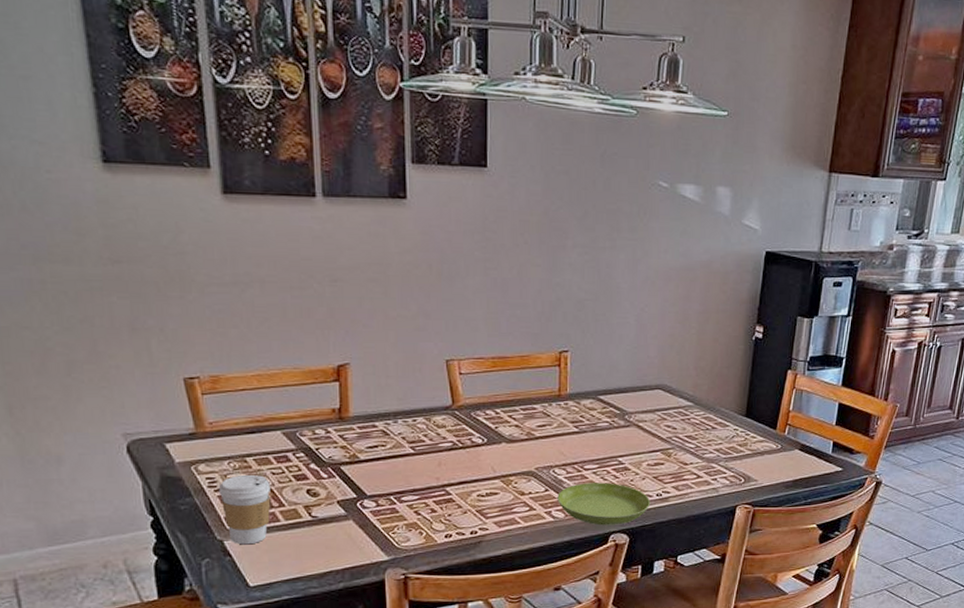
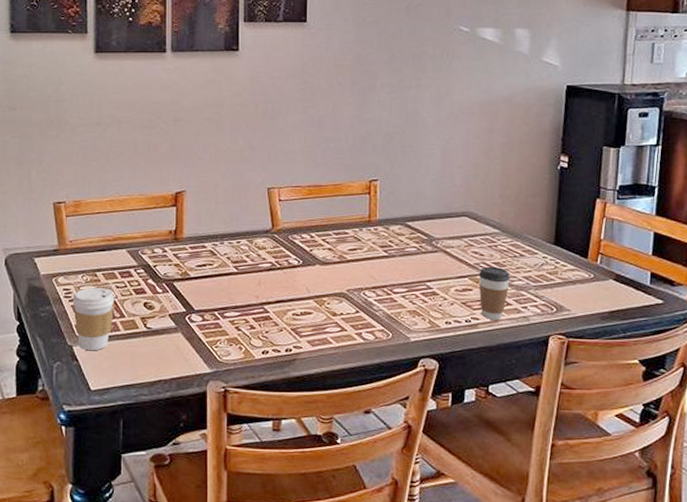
saucer: present [557,482,651,526] -> none [367,306,460,350]
coffee cup: none [671,439,701,494] -> present [479,266,510,321]

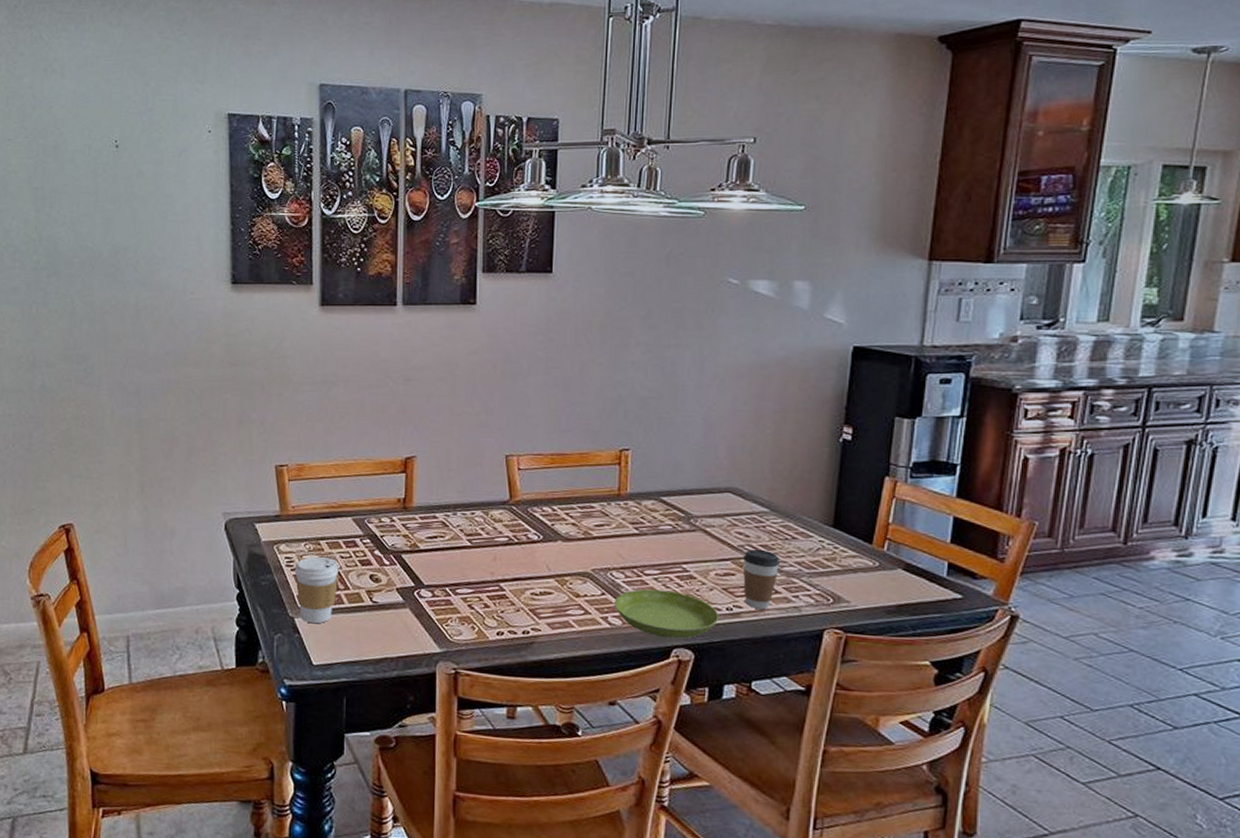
saucer: none [367,306,460,350] -> present [614,589,719,639]

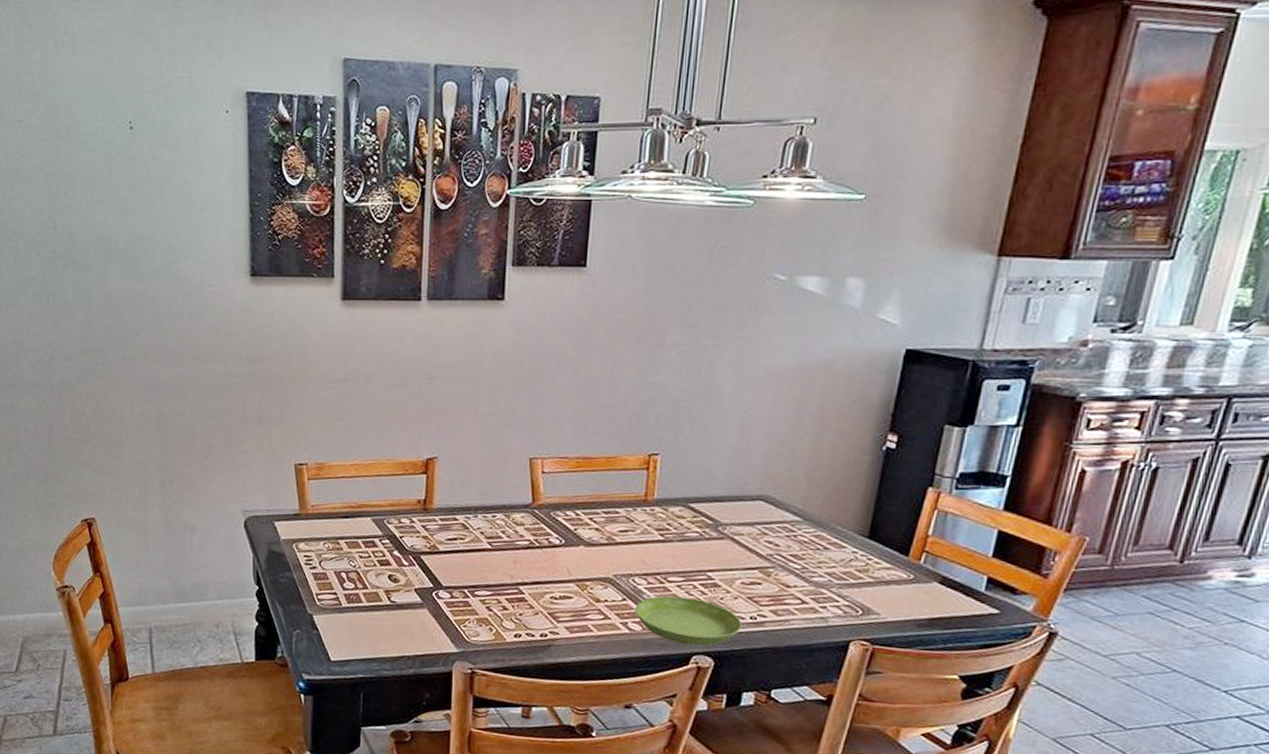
coffee cup: present [294,557,338,624] -> none [313,556,357,622]
coffee cup: present [743,549,779,610] -> none [769,558,809,620]

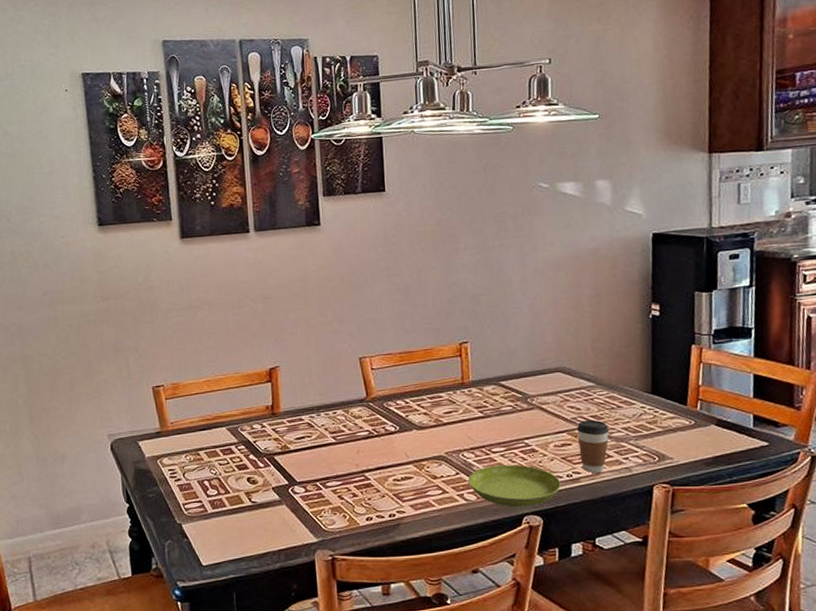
coffee cup: none [769,558,809,620] -> present [577,419,609,474]

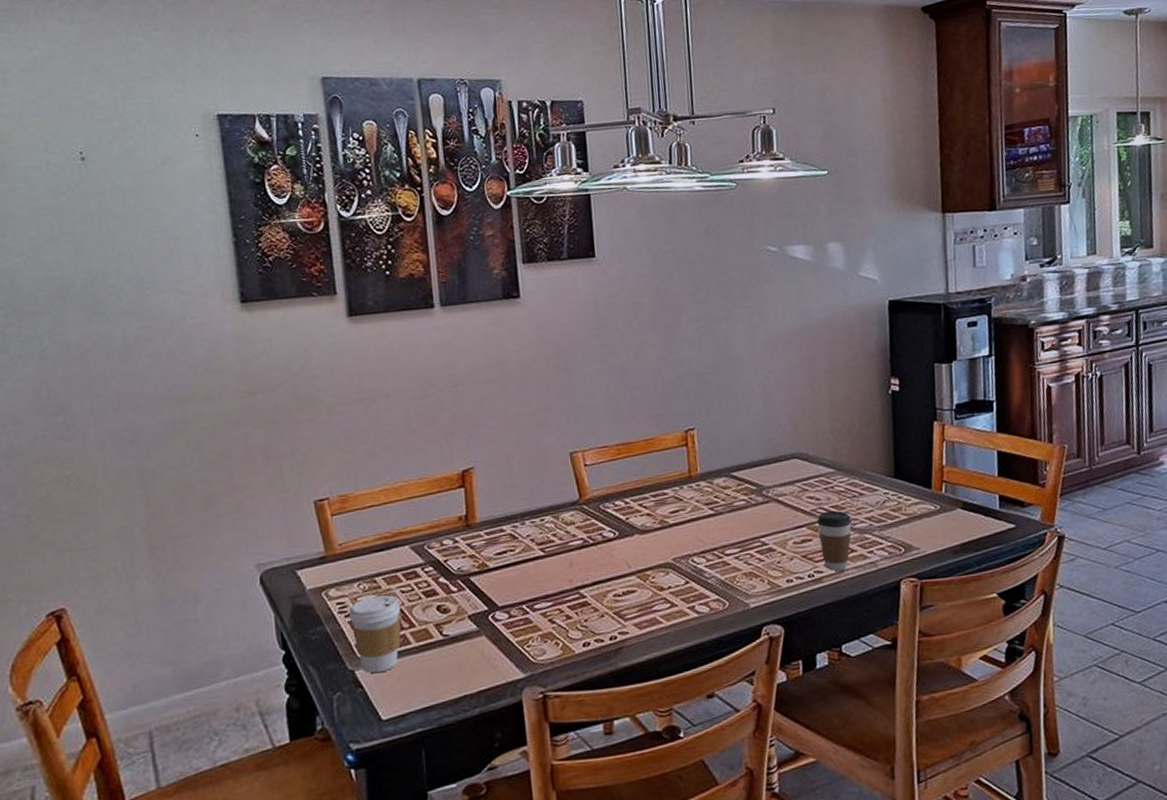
coffee cup: none [178,466,219,528] -> present [348,595,402,674]
saucer: present [468,464,562,508] -> none [699,567,803,618]

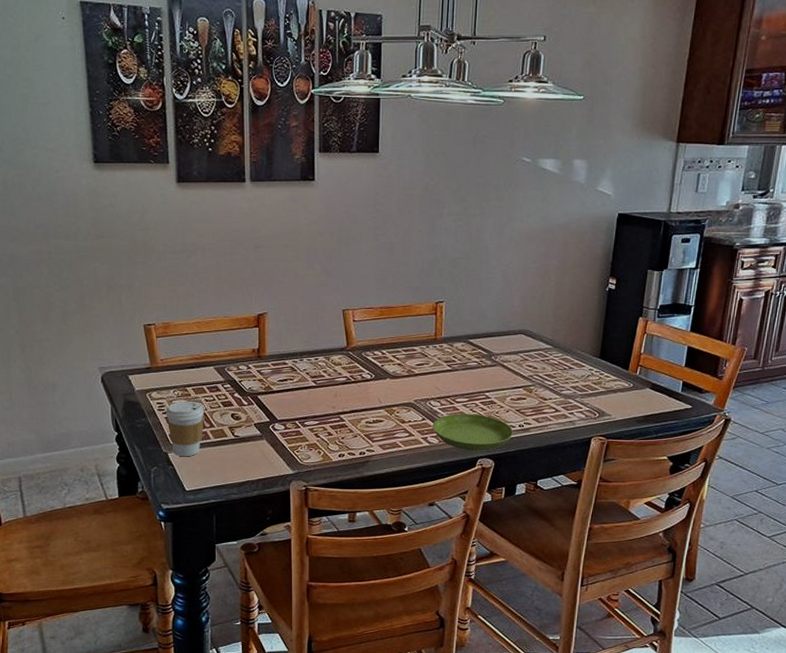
saucer: none [699,567,803,618] -> present [432,414,514,451]
coffee cup: present [817,510,852,572] -> none [532,378,559,425]

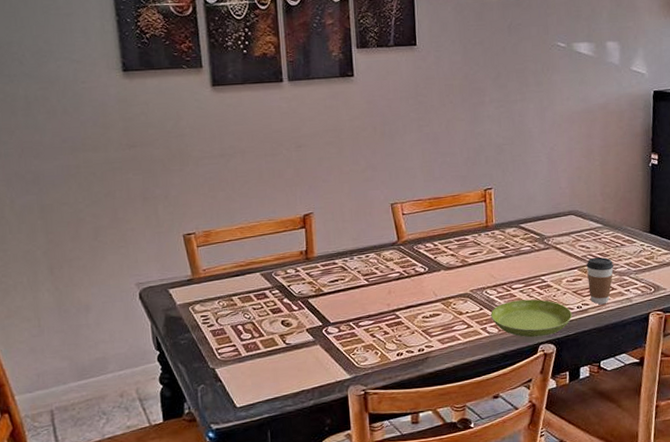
coffee cup: present [165,402,204,457] -> none [210,311,253,372]
coffee cup: none [532,378,559,425] -> present [587,257,614,305]

